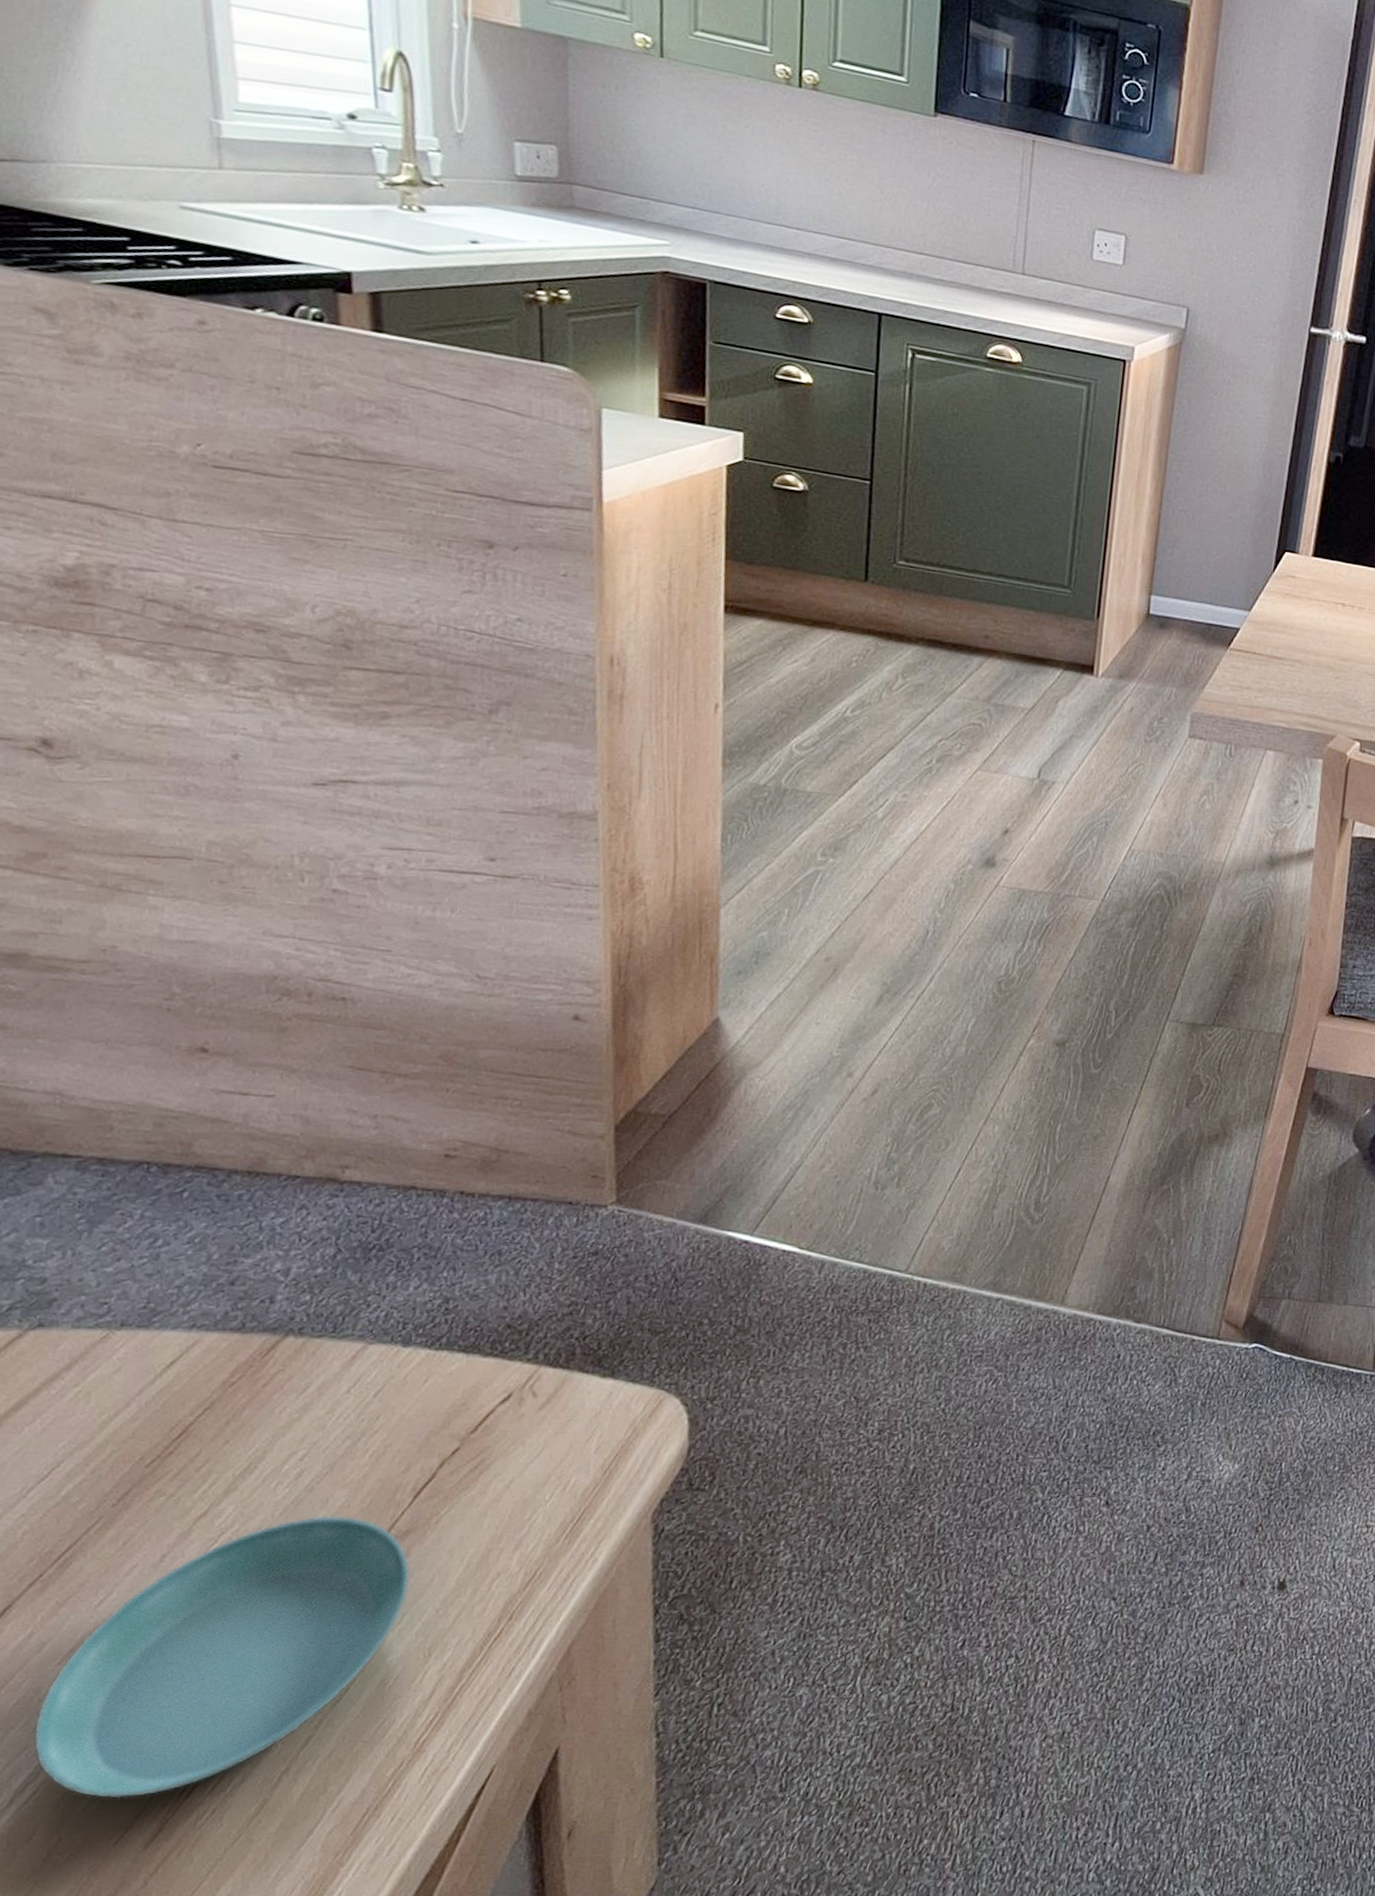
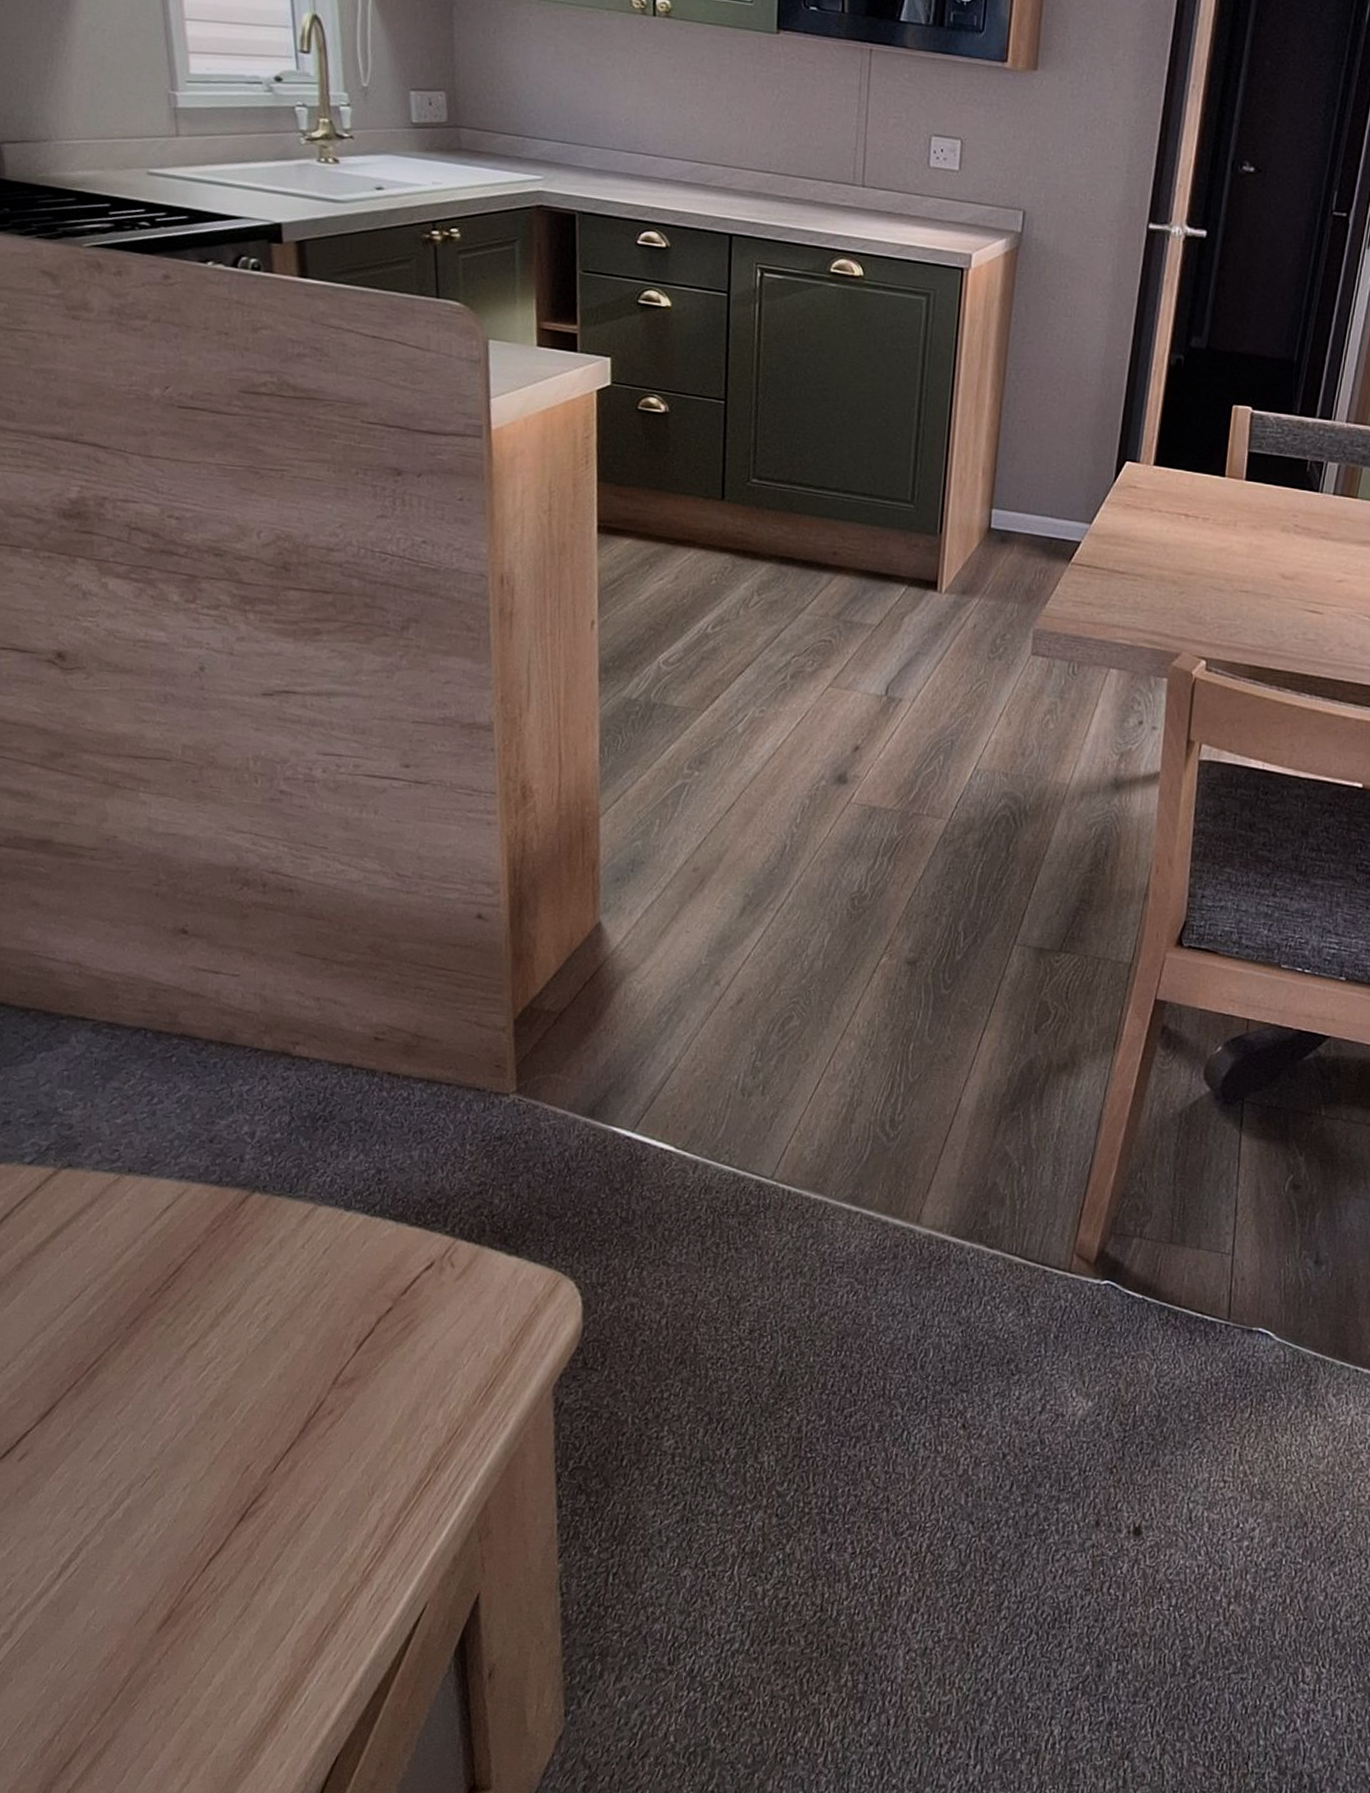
saucer: present [33,1516,411,1799] -> none [74,1356,356,1586]

